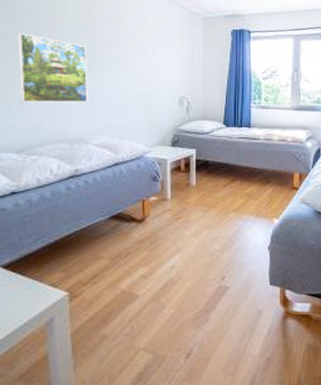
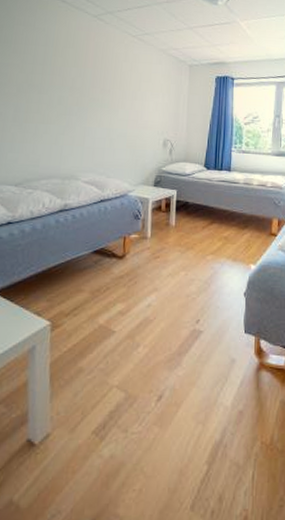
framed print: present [16,33,88,103] -> none [21,77,82,142]

